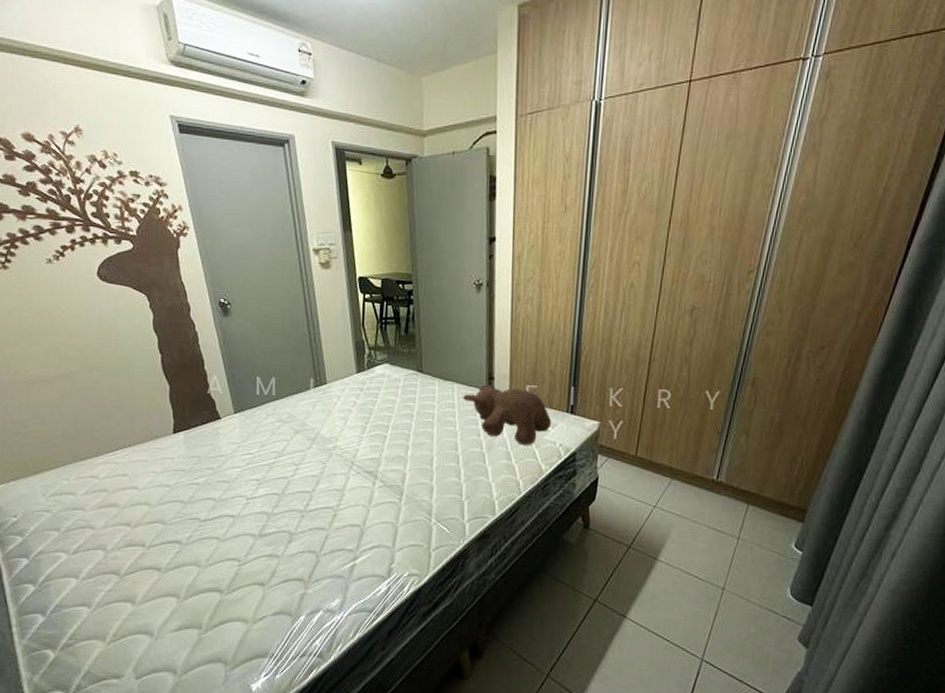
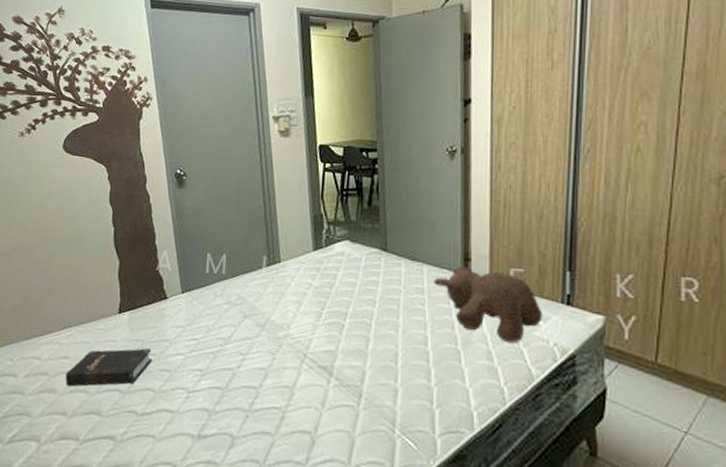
hardback book: none [125,463,210,501] -> present [65,348,152,387]

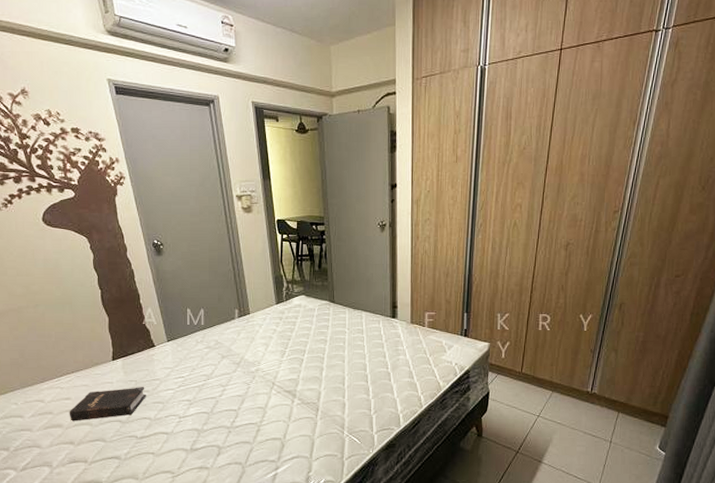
teddy bear: present [434,266,543,344] -> none [370,312,448,365]

